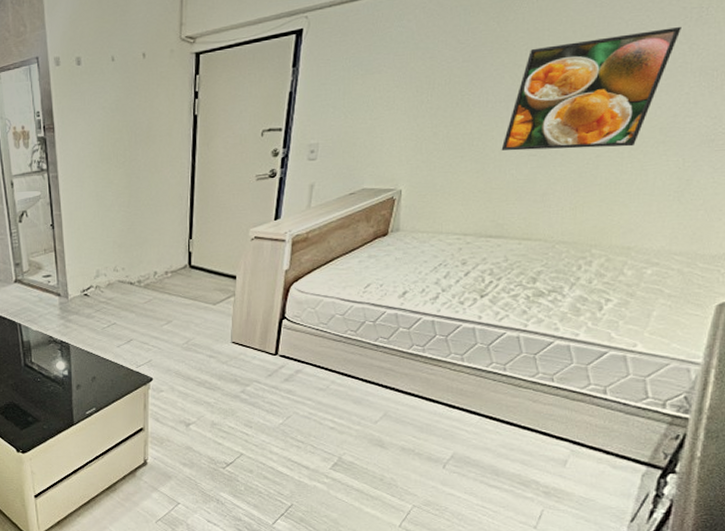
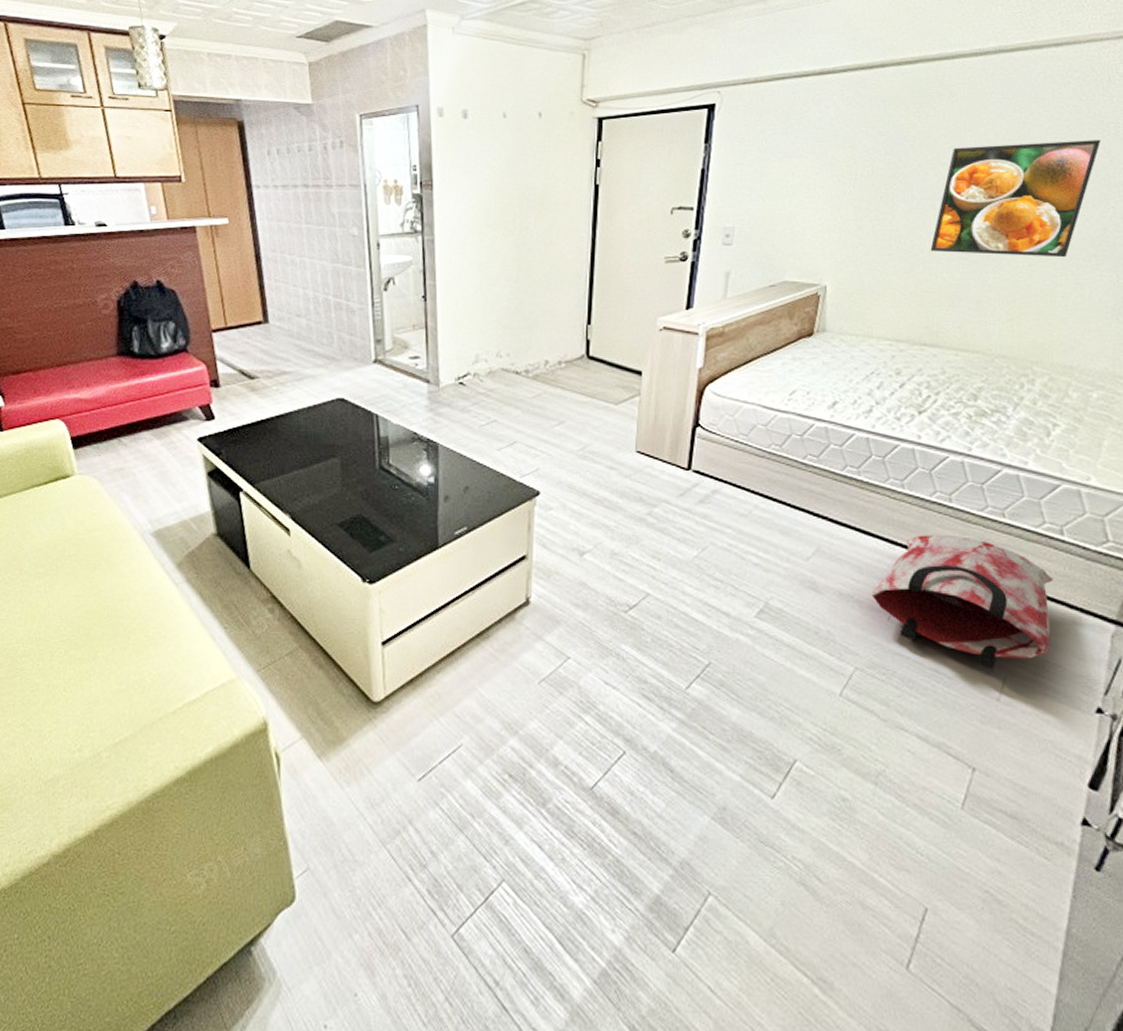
bag: none [429,398,594,504] -> present [870,534,1054,669]

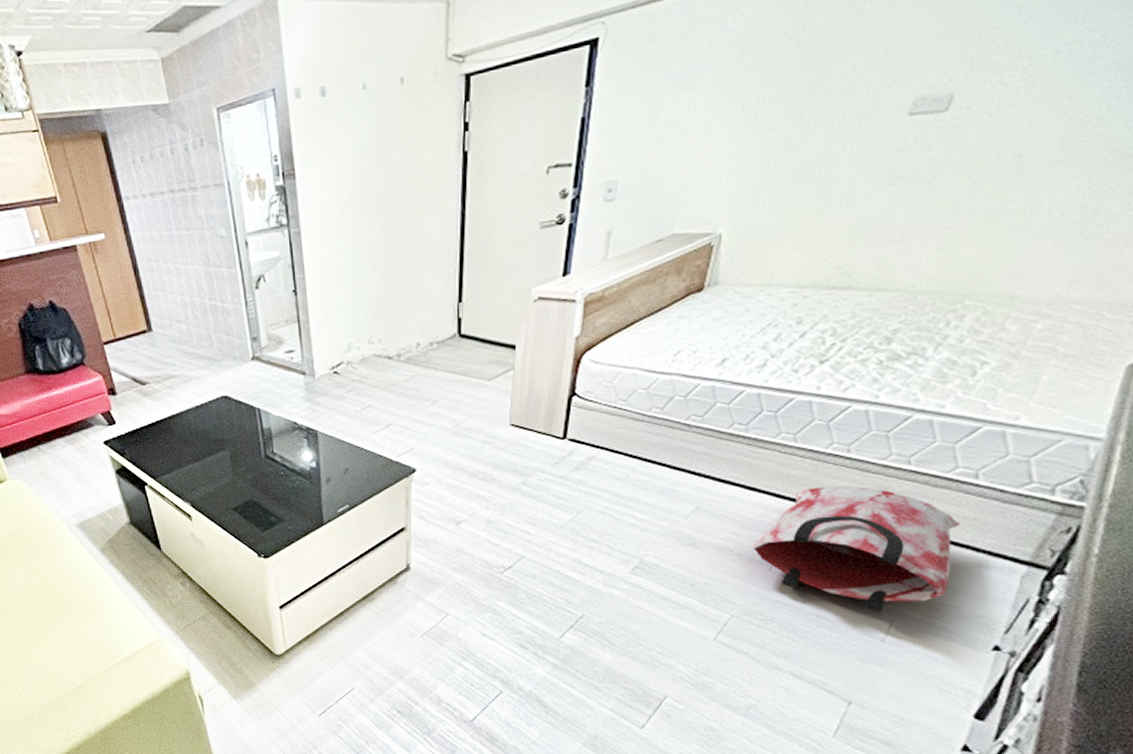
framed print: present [930,139,1101,258] -> none [850,9,1093,180]

